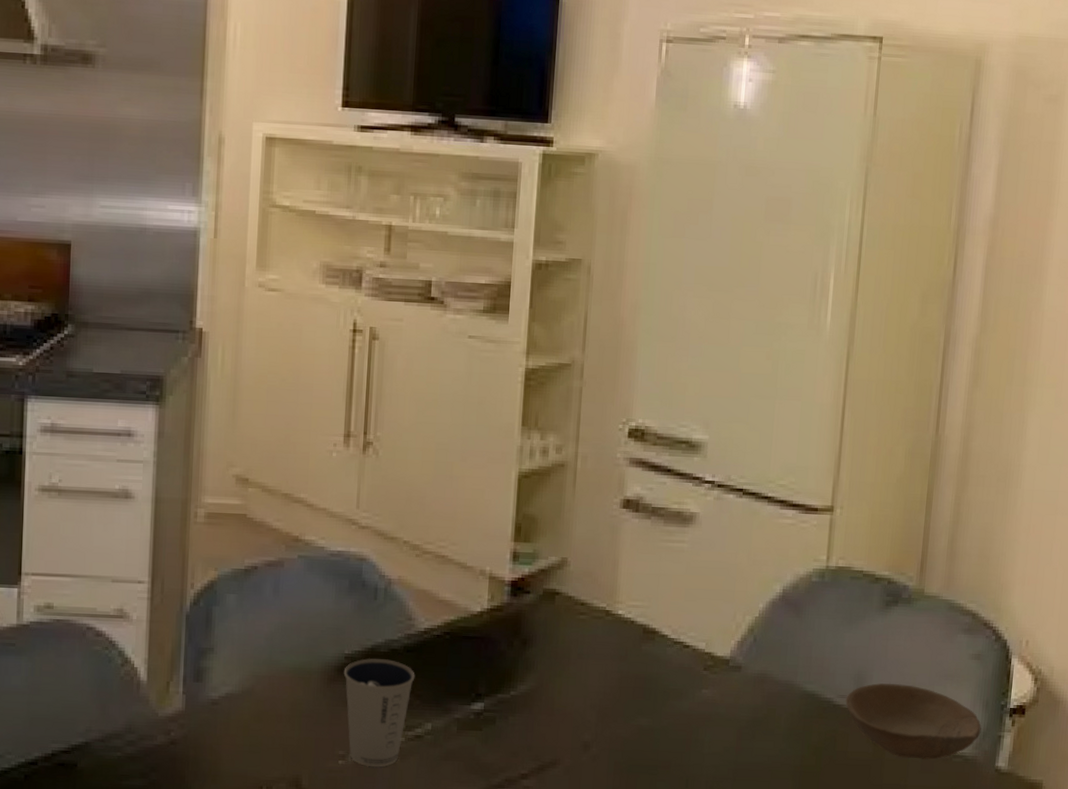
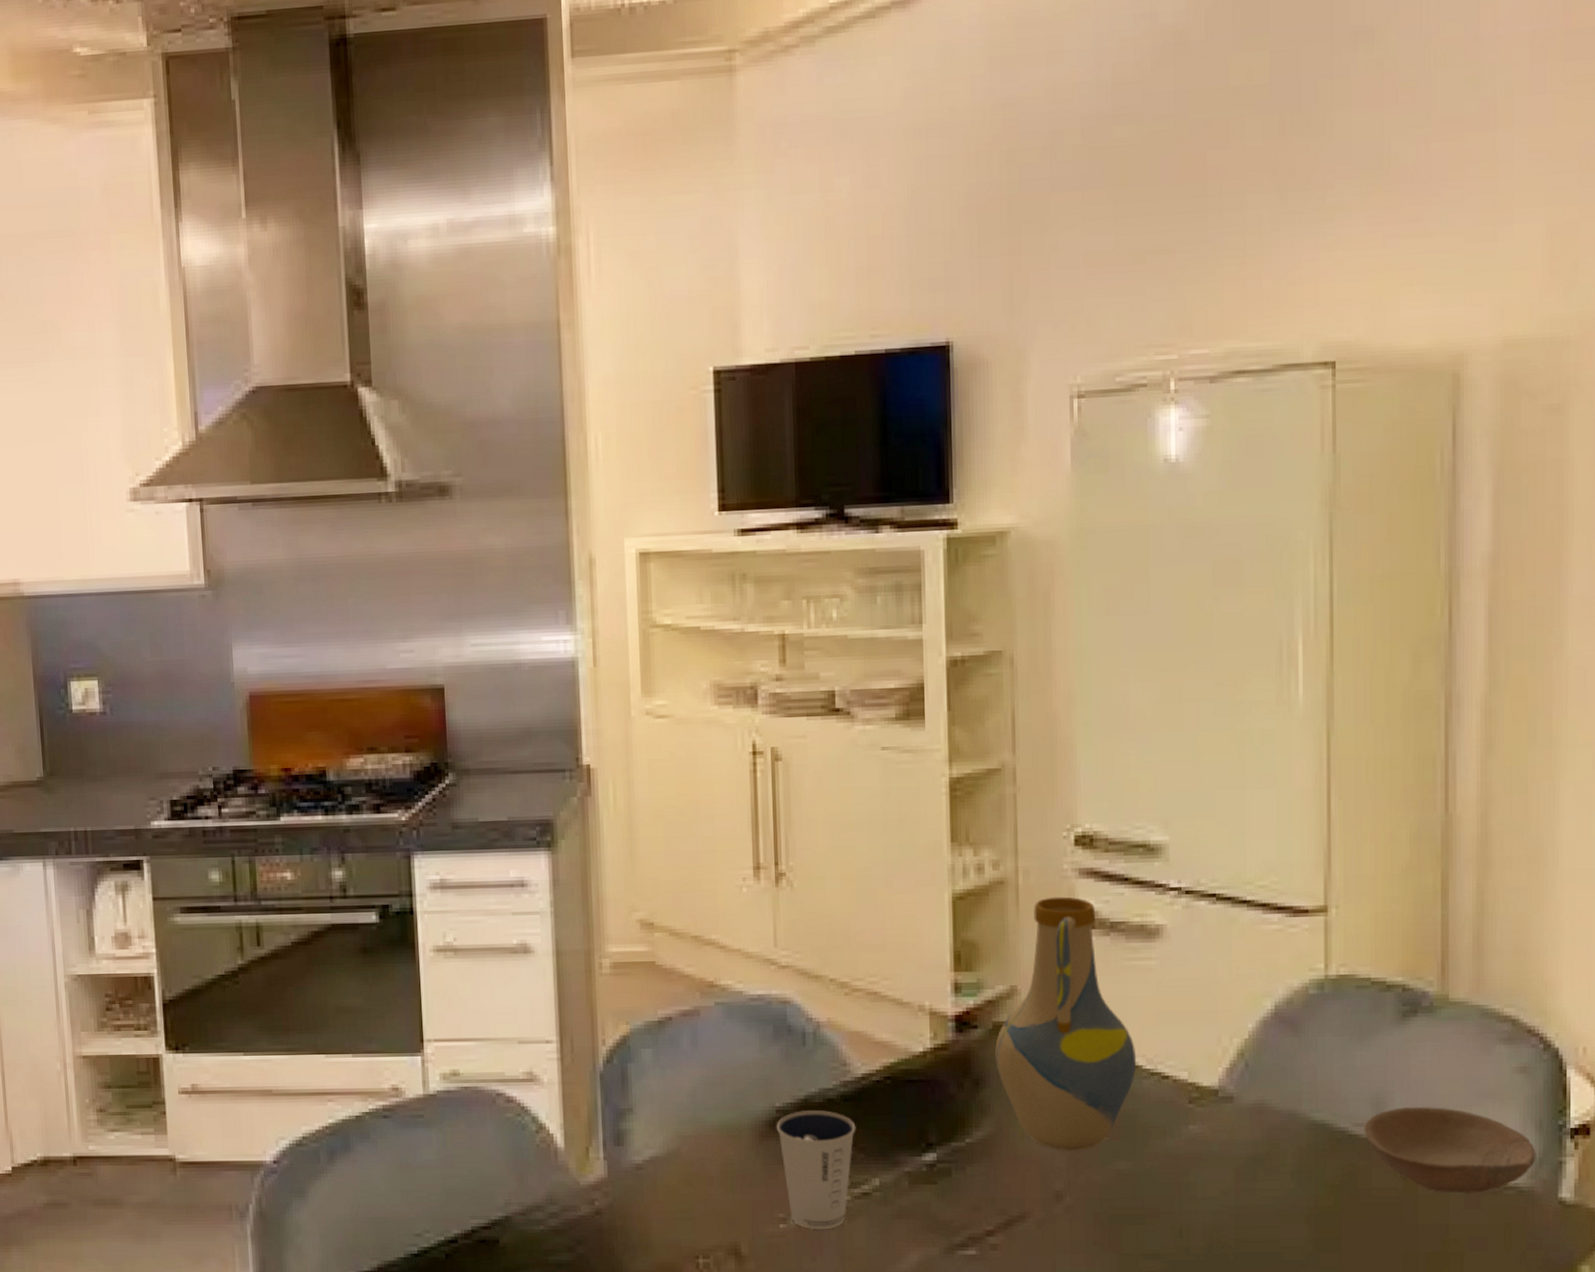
vase: none [543,481,664,707] -> present [995,896,1137,1151]

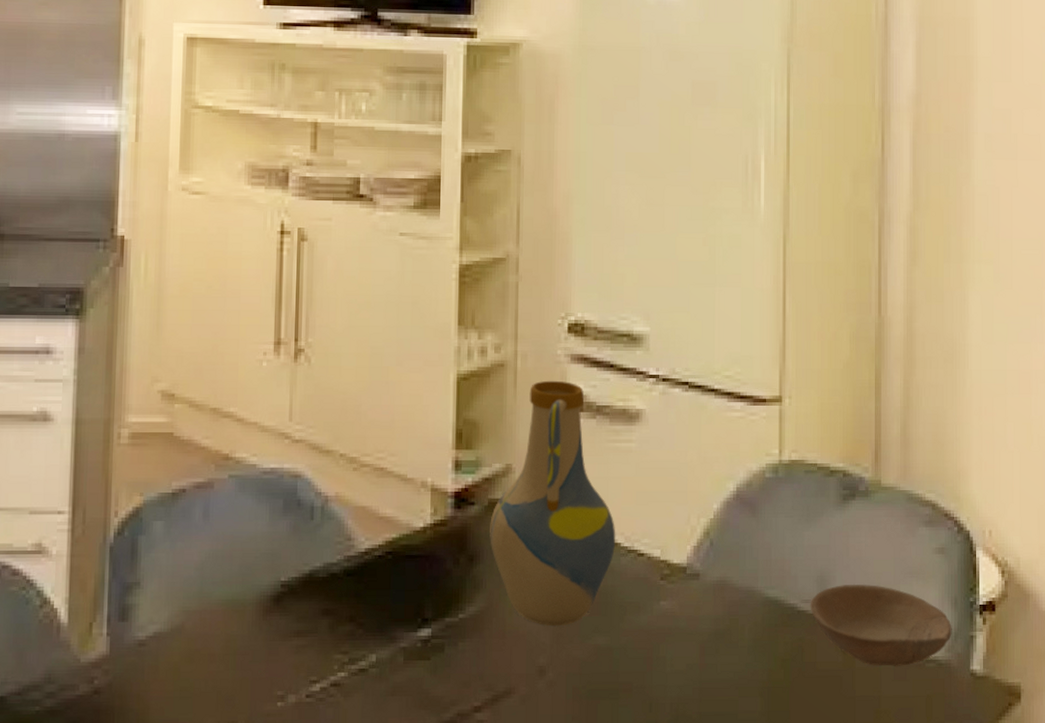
dixie cup: present [776,1110,856,1229] -> none [280,585,357,707]

